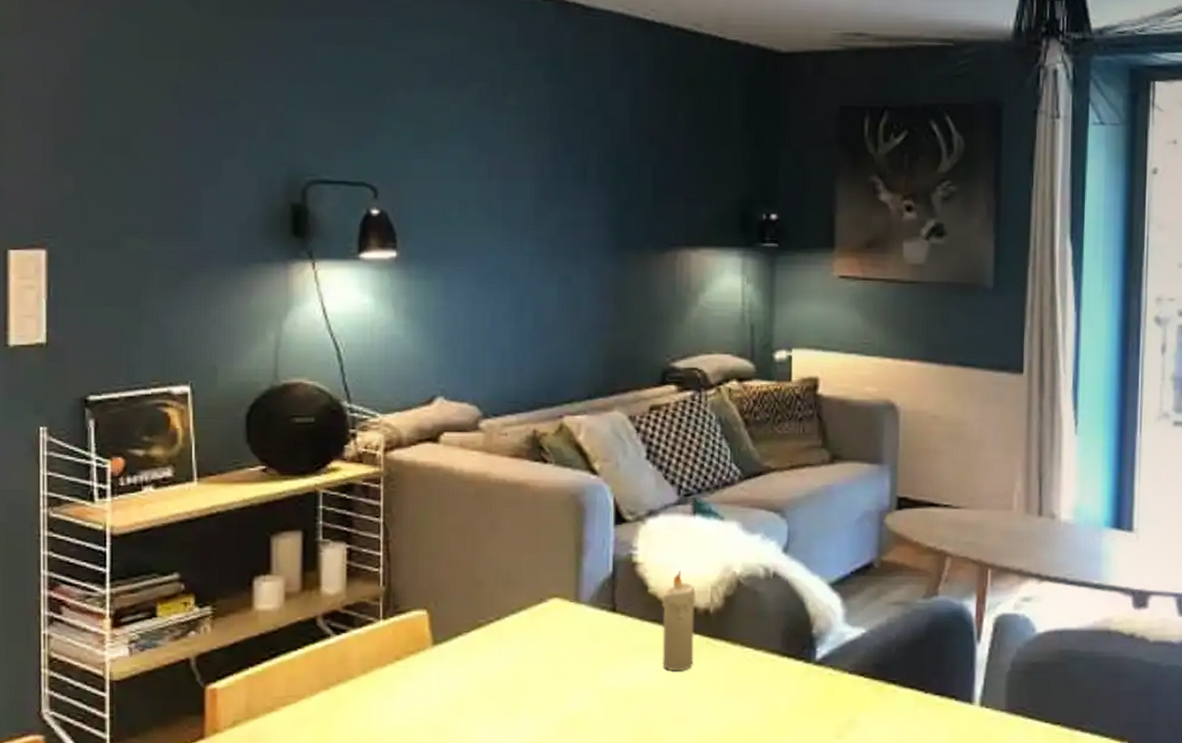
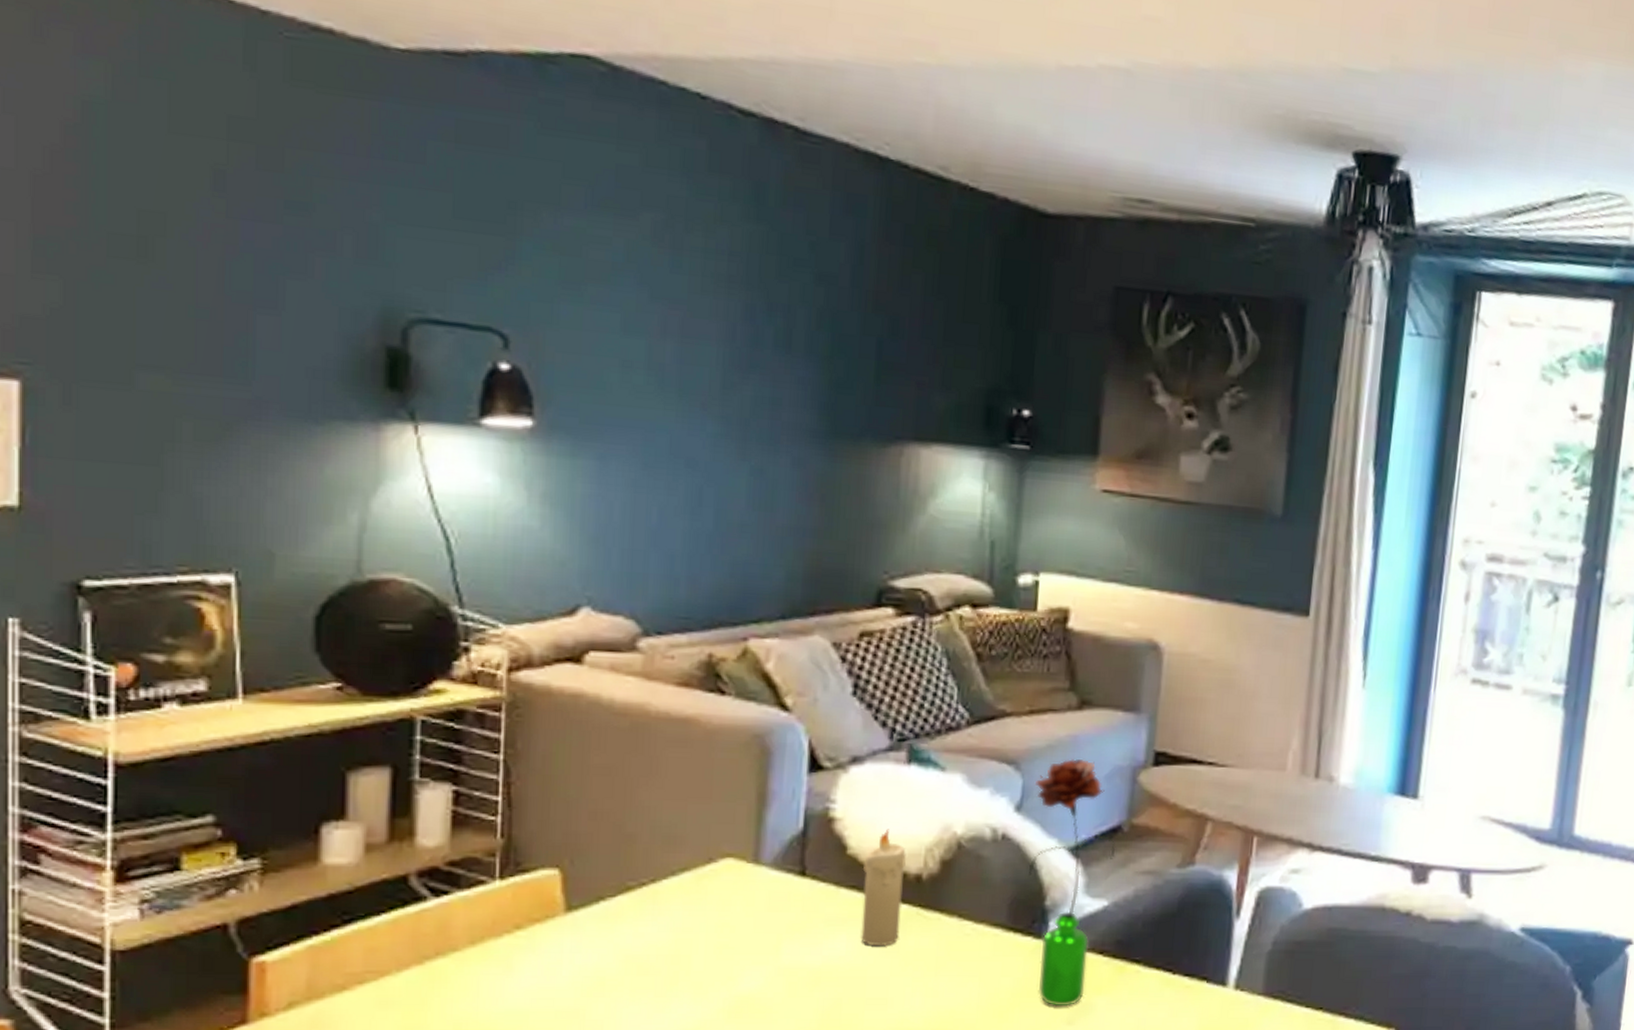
flower: none [797,505,868,722] -> present [1029,758,1115,1007]

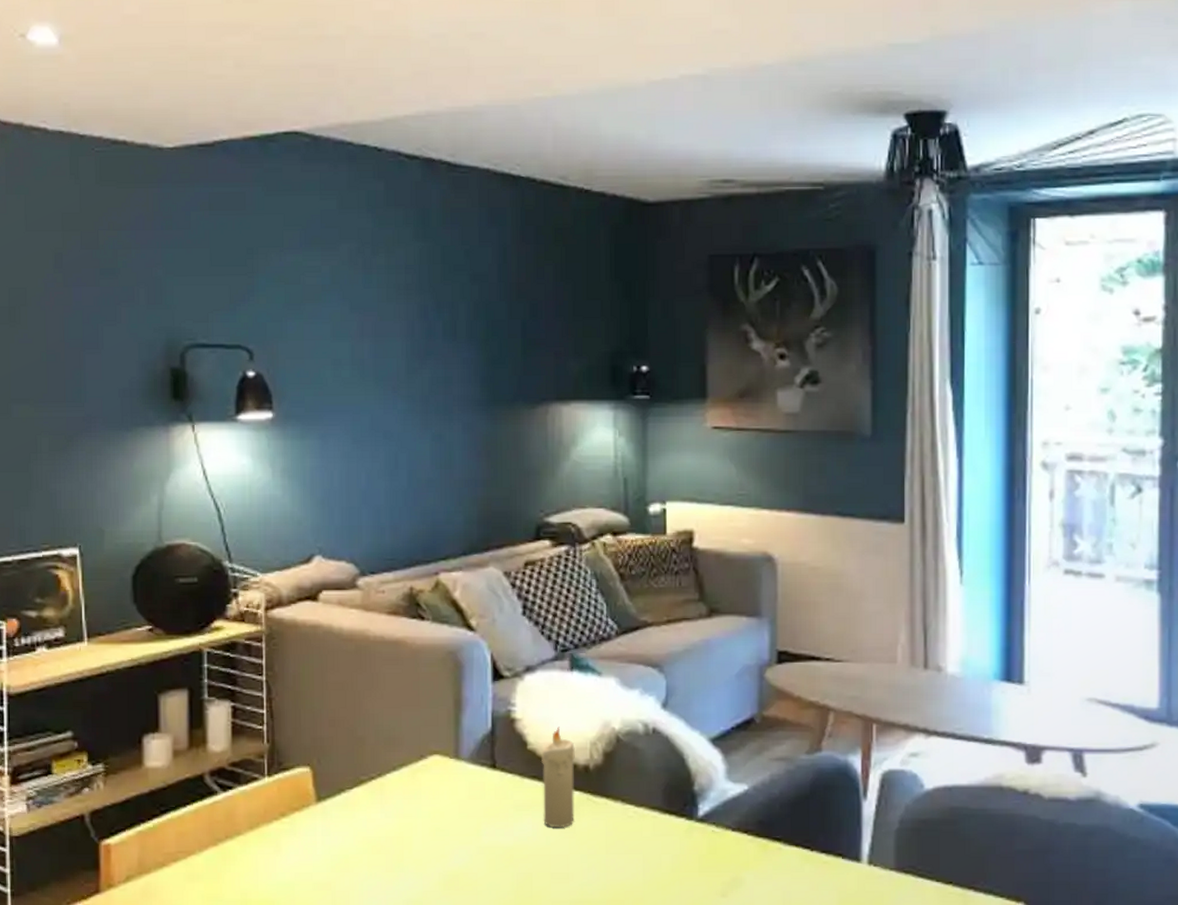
flower: present [1029,758,1115,1007] -> none [676,660,750,881]

